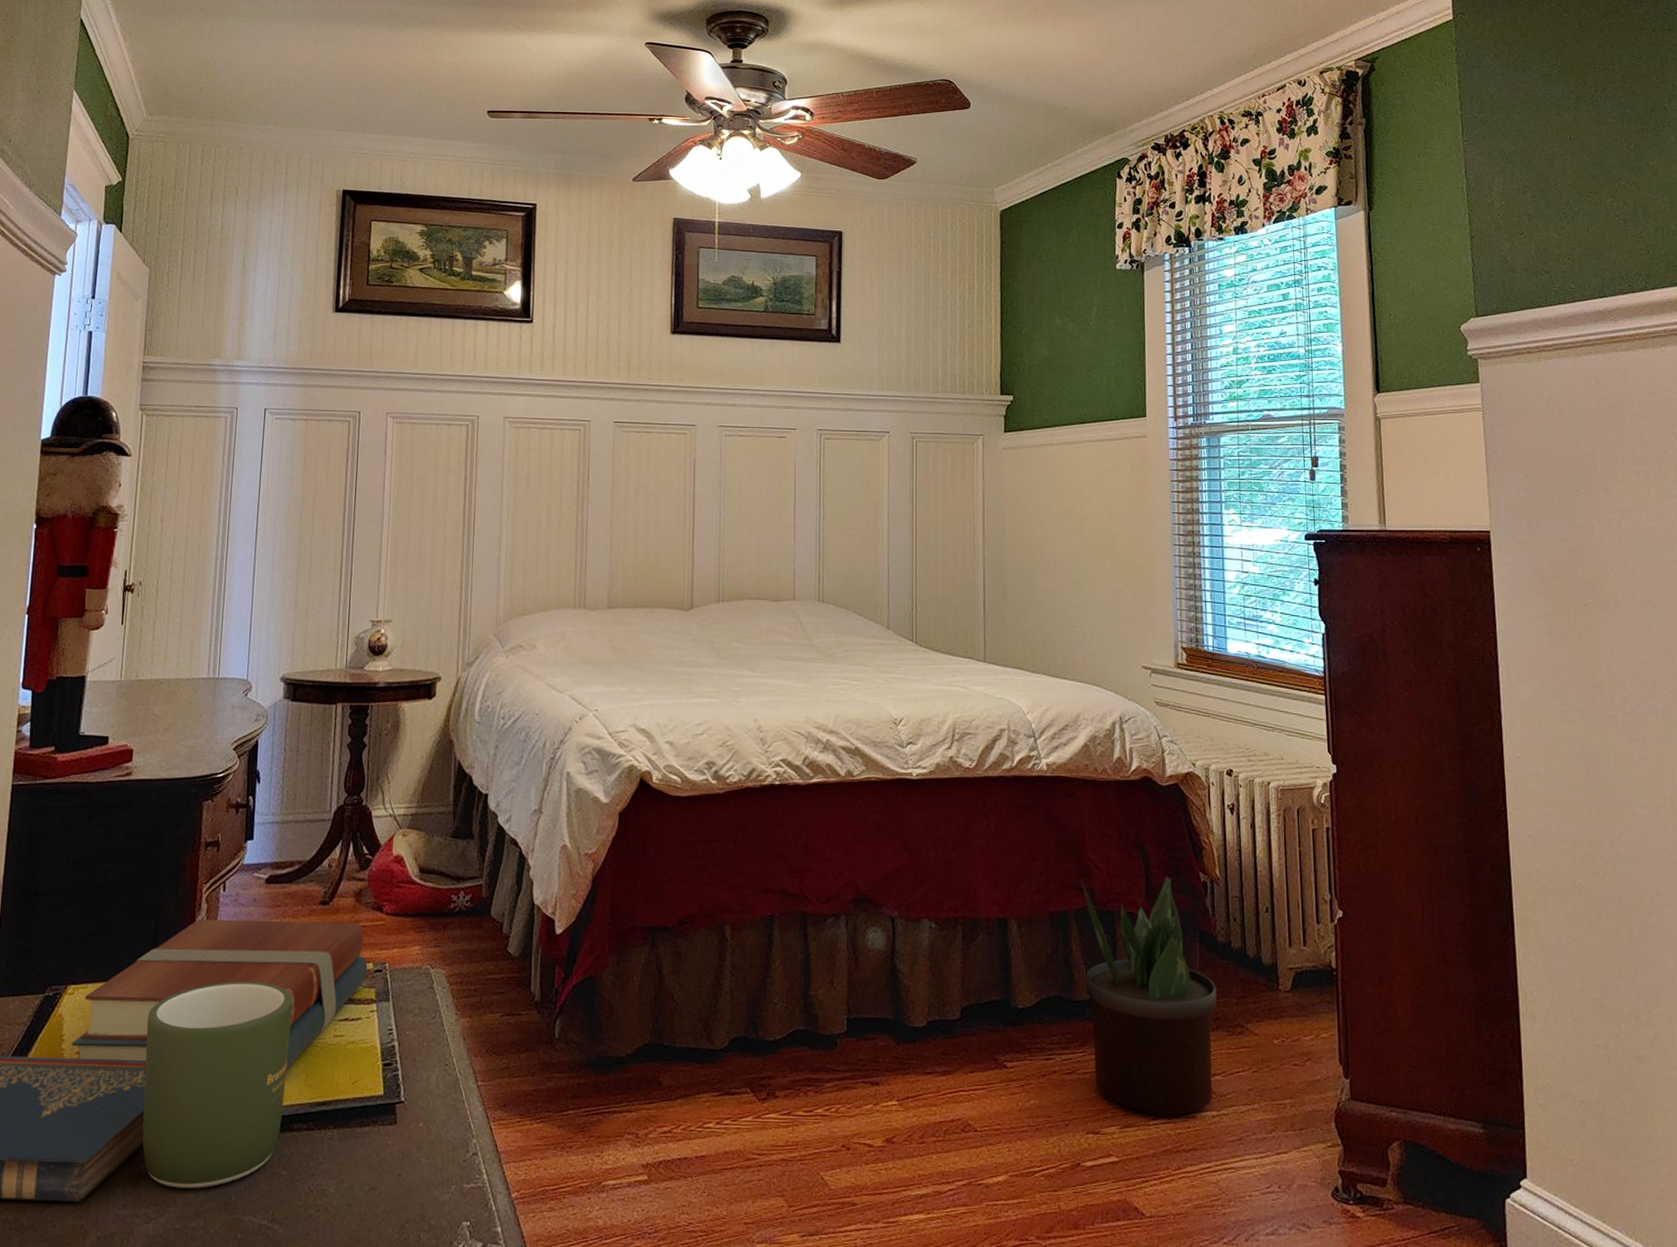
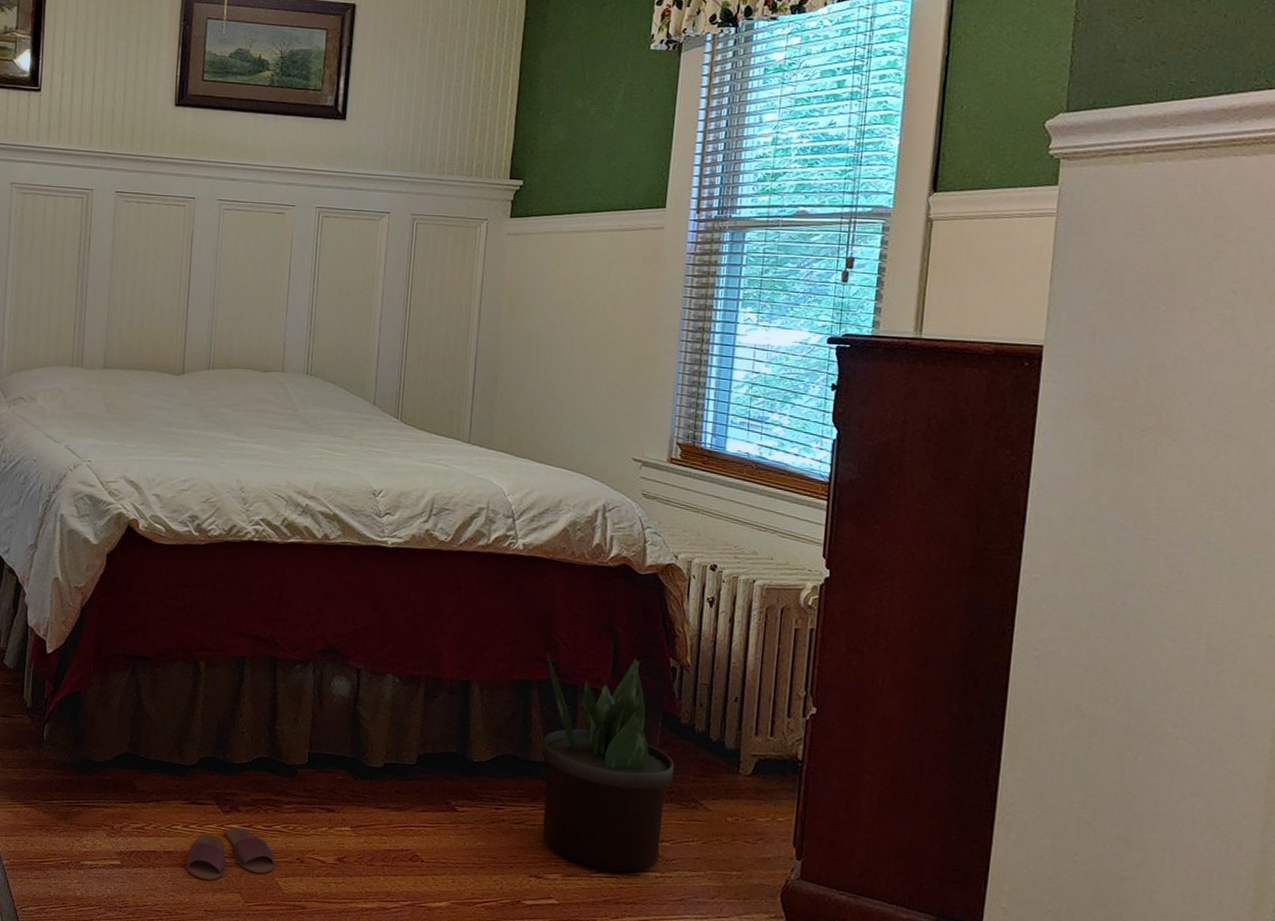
slippers: none [721,1116,818,1186] -> present [186,827,275,881]

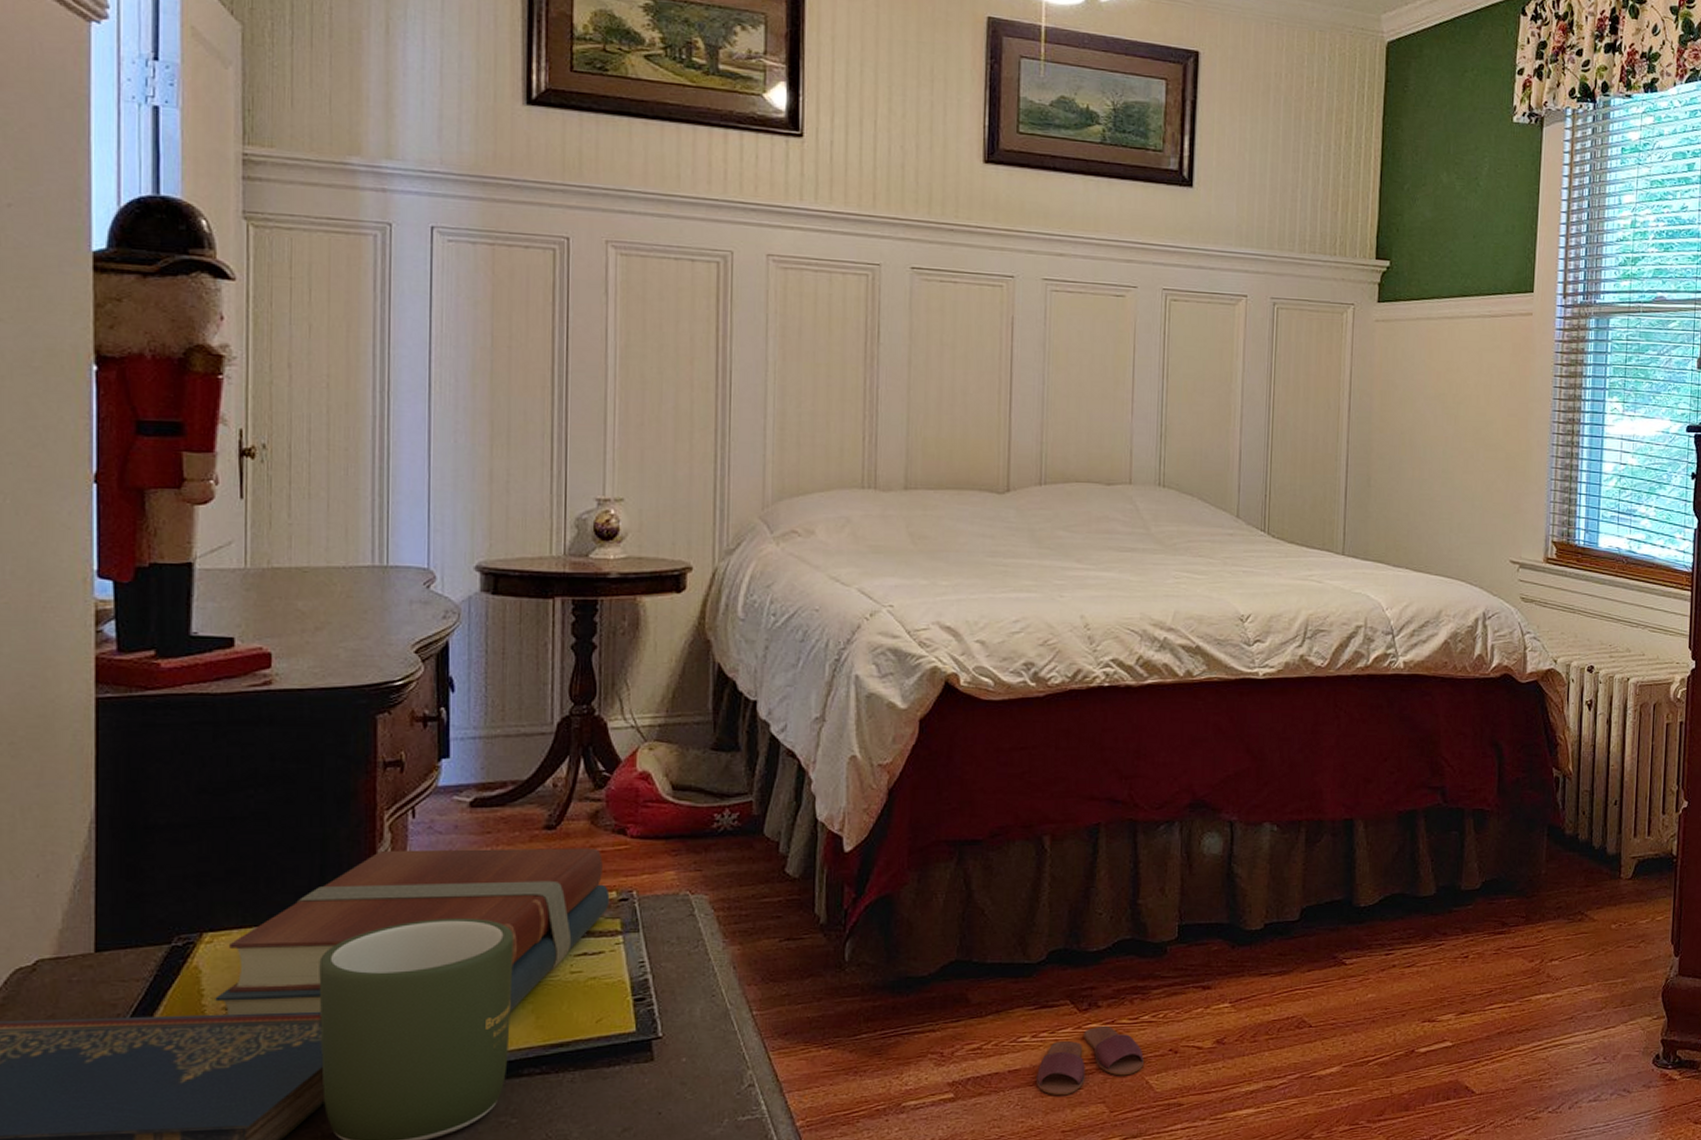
planter: present [541,653,674,873] -> none [1430,773,1560,1001]

